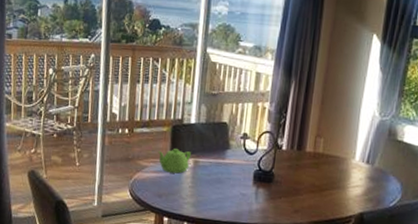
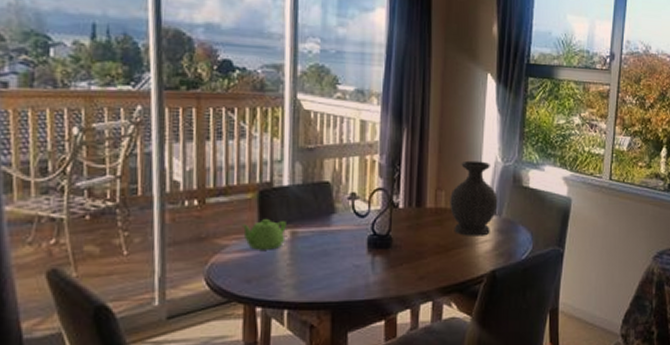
vase: none [327,112,372,182] -> present [450,160,498,236]

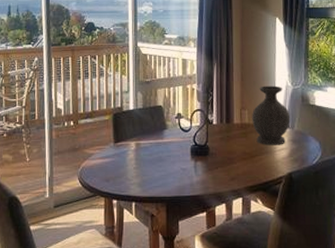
teapot: present [241,219,286,250] -> none [102,135,132,157]

